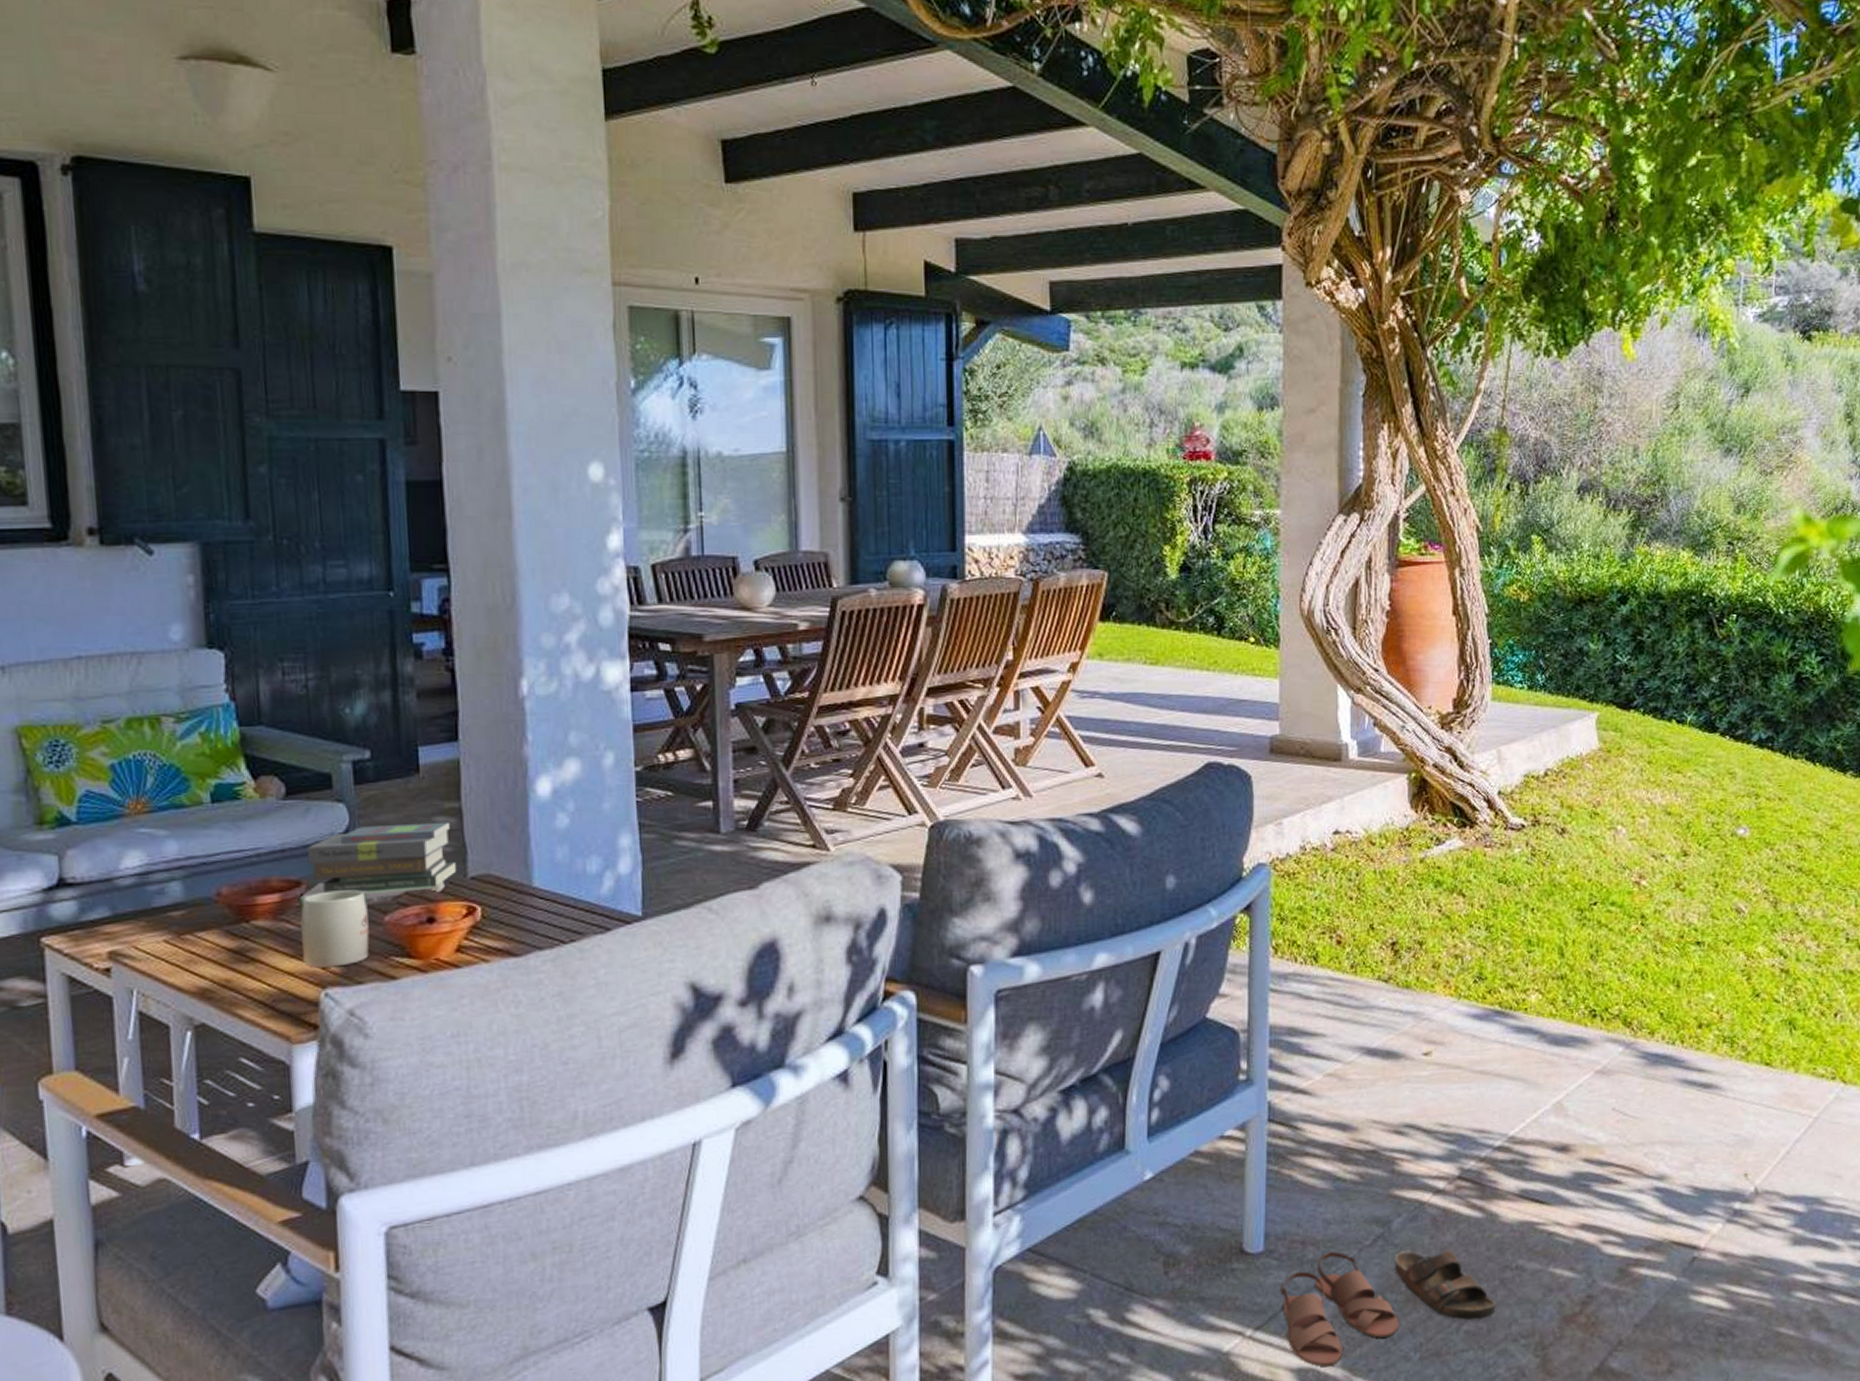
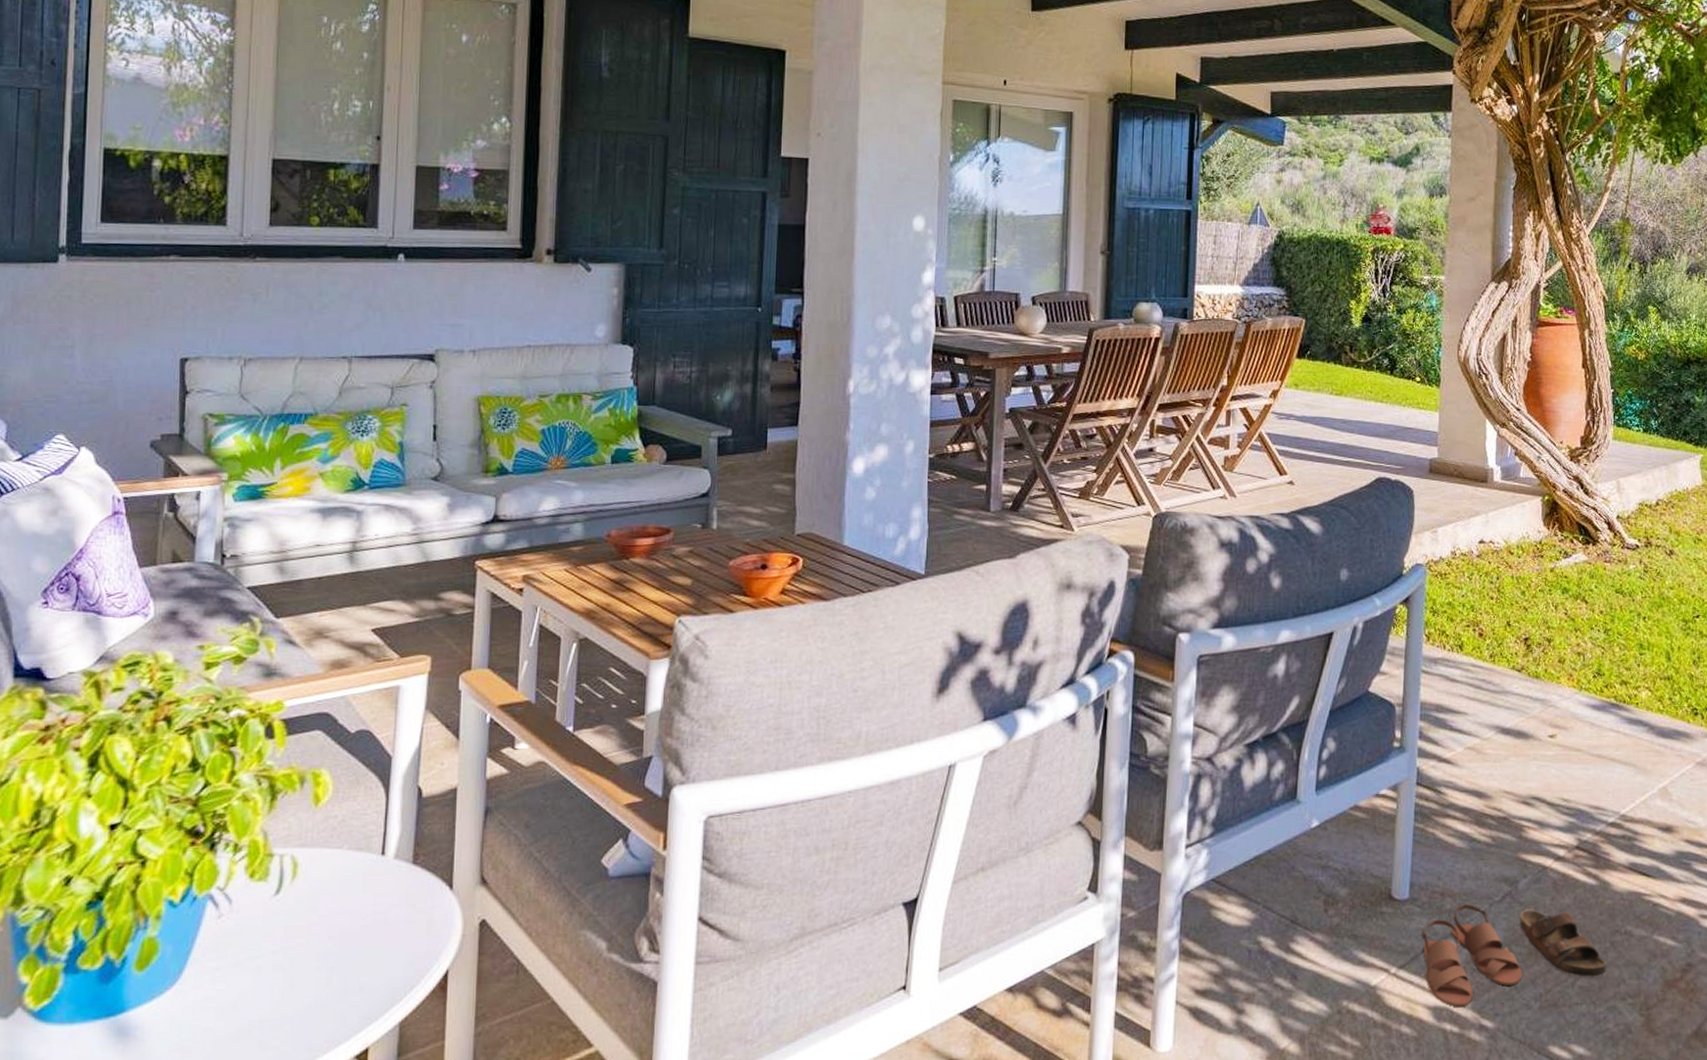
books: present [299,821,457,913] -> none [667,488,788,555]
mug: present [300,889,370,968] -> none [665,538,718,600]

